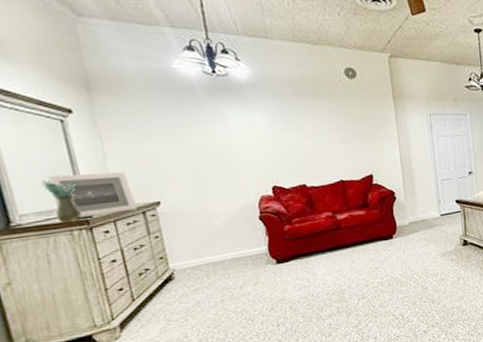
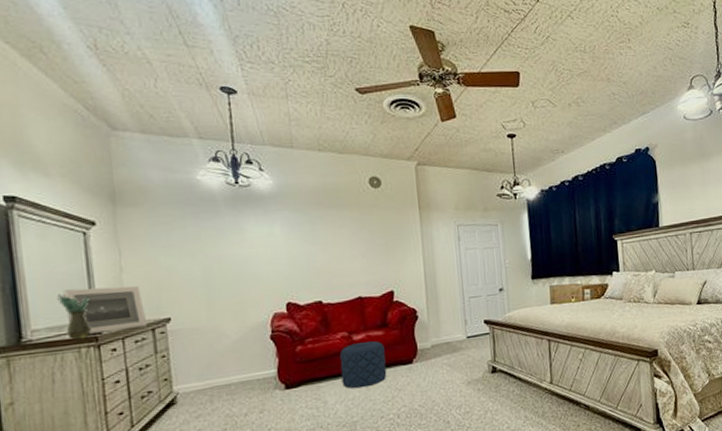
pouf: none [325,219,370,262] -> present [339,341,387,389]

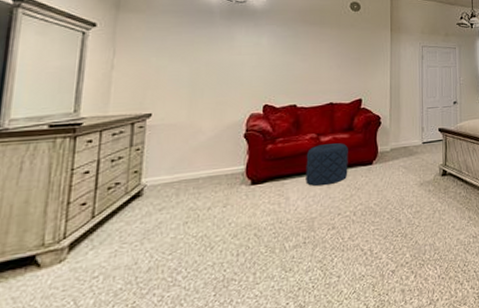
vase: present [57,294,91,340] -> none [43,87,76,131]
picture frame: present [62,286,148,334] -> none [49,82,129,125]

